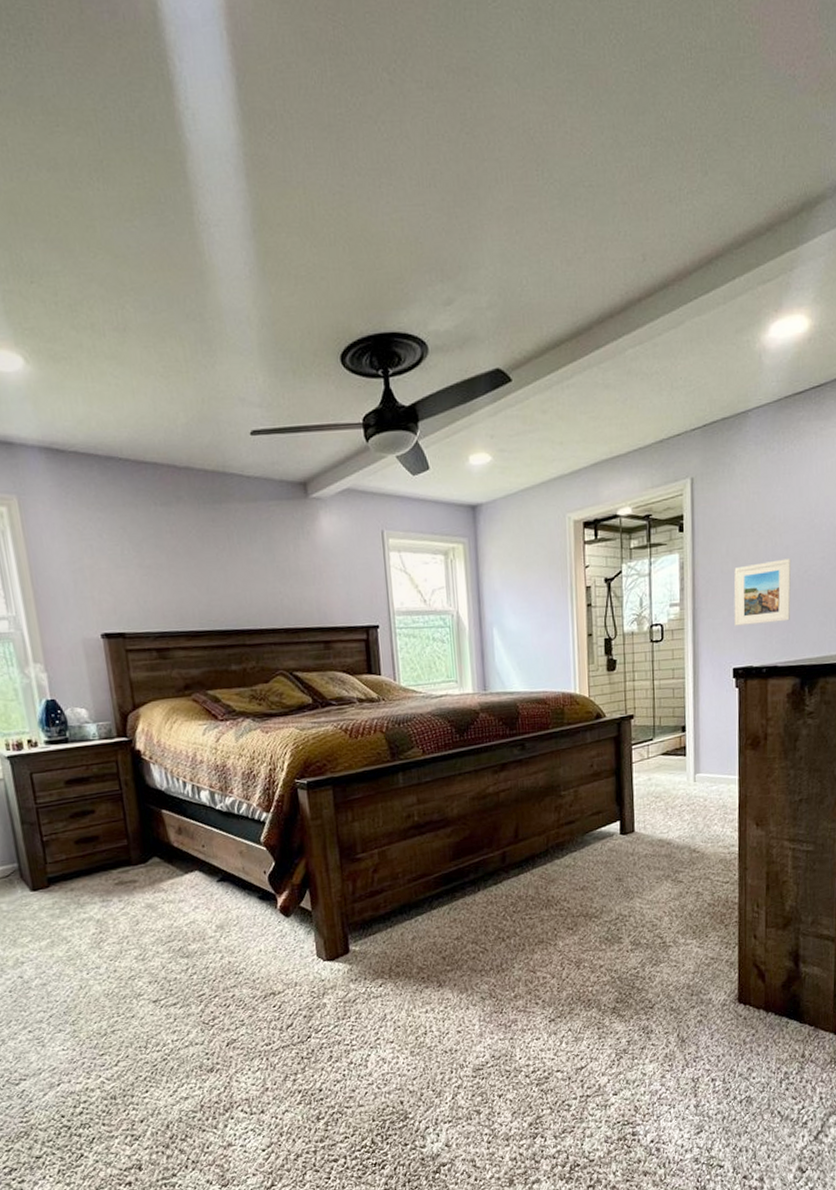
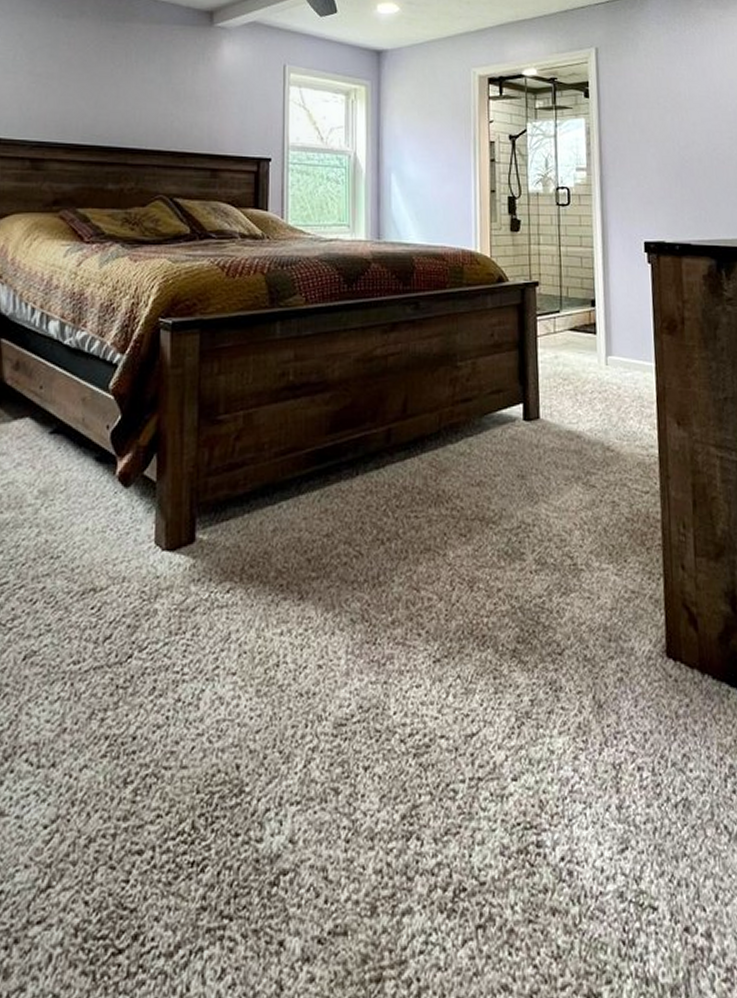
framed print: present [734,558,792,626] -> none [641,135,702,198]

